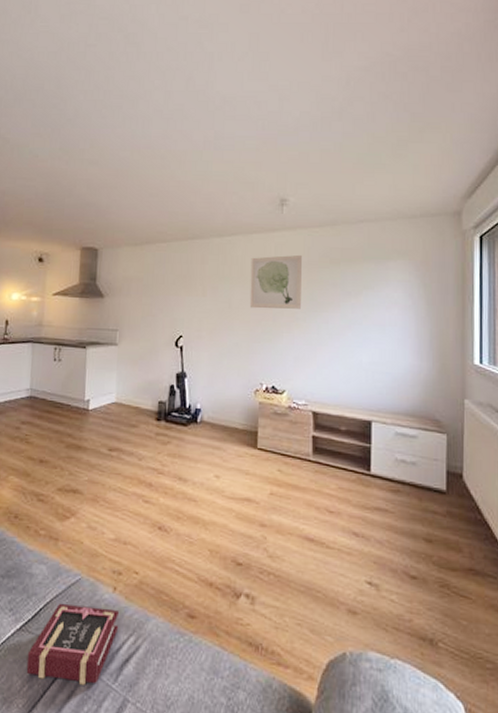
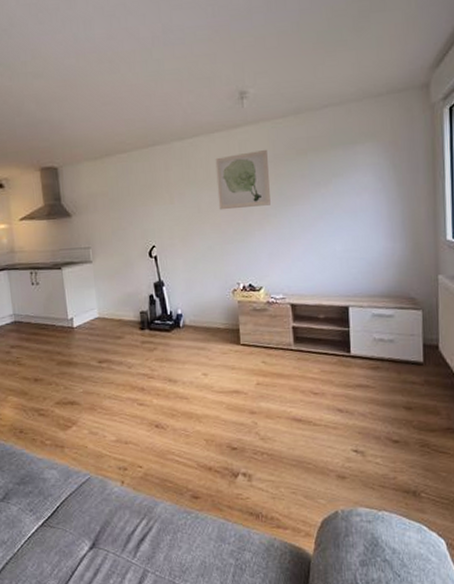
book: present [26,603,120,685] -> none [52,499,131,563]

